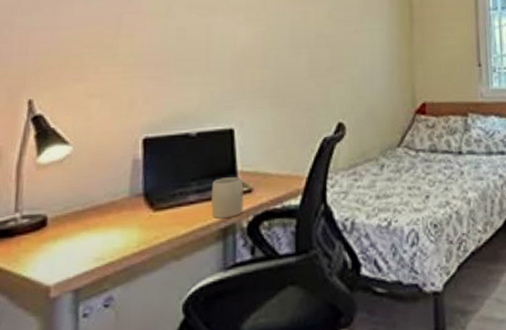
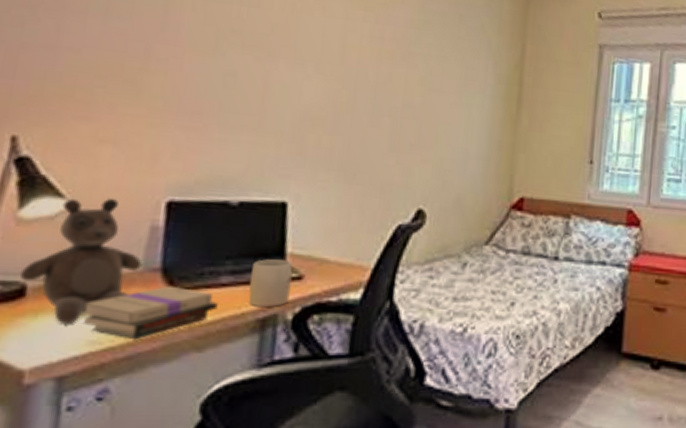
stuffed animal: none [41,141,129,245] -> present [19,198,143,324]
books: none [89,207,189,254] -> present [84,285,218,339]

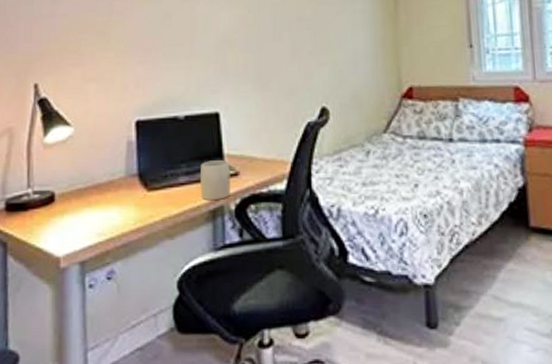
stuffed animal: present [19,198,143,324] -> none [49,123,125,221]
books: present [84,285,218,339] -> none [92,187,180,230]

